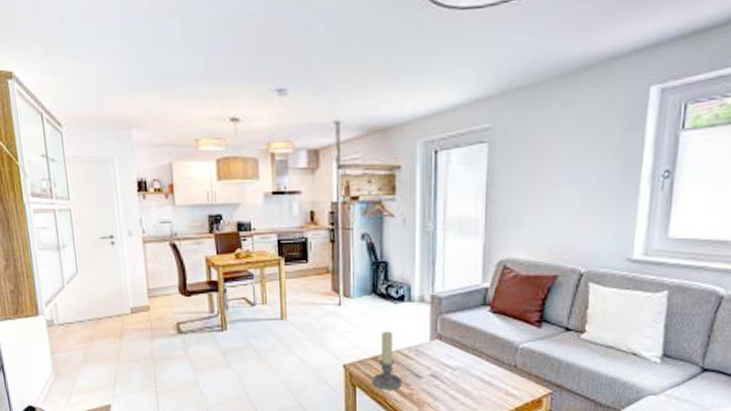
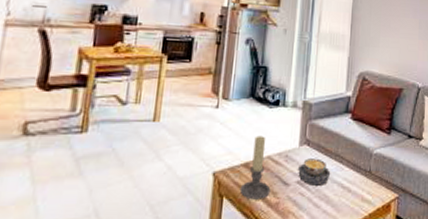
bowl: none [431,353,468,379] -> present [298,158,331,186]

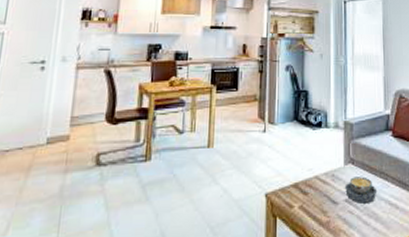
candle holder: present [239,136,271,200] -> none [291,157,321,219]

